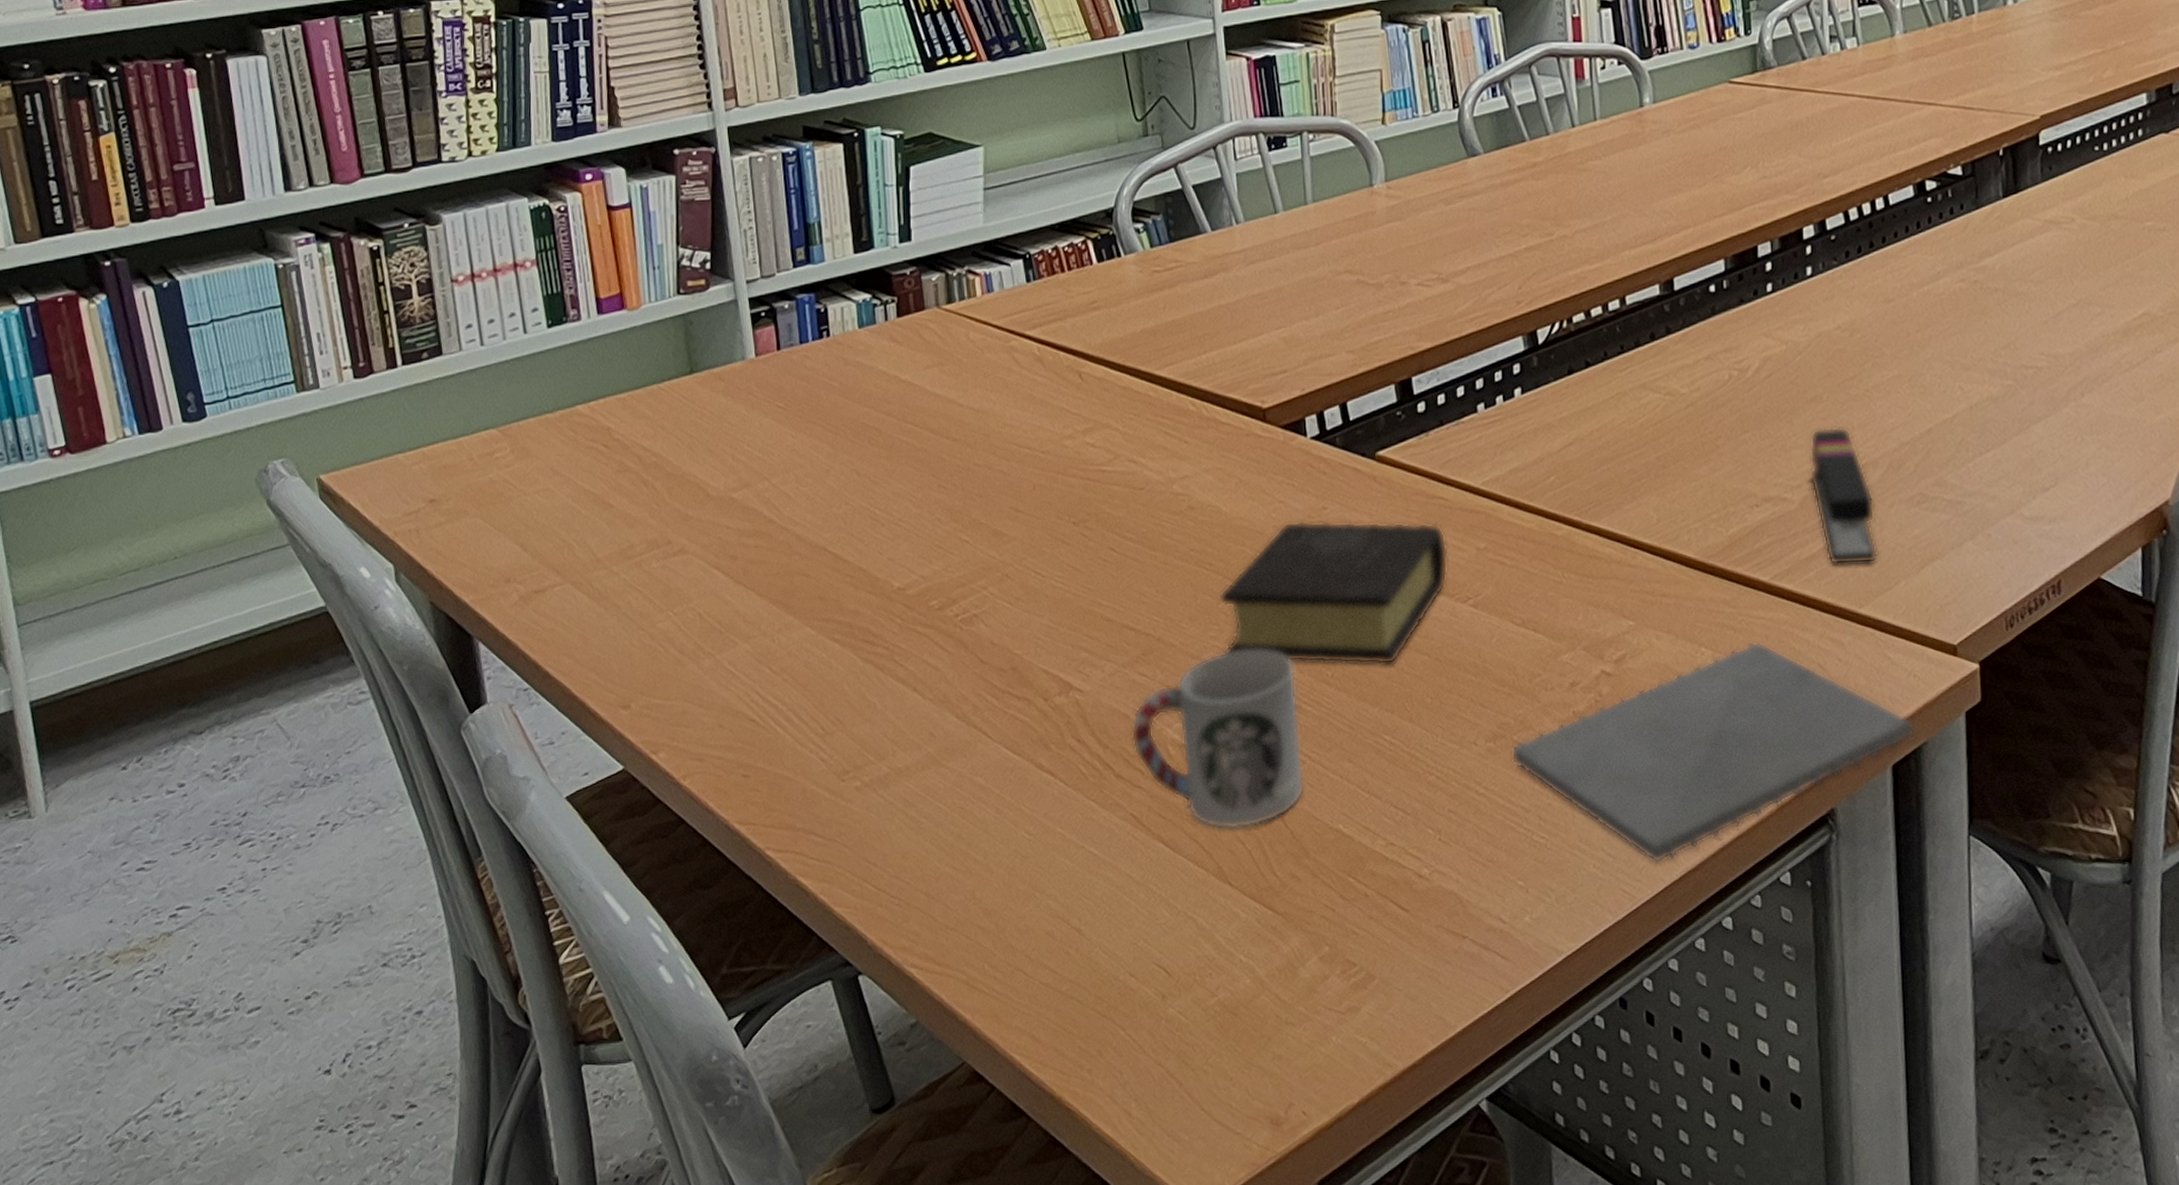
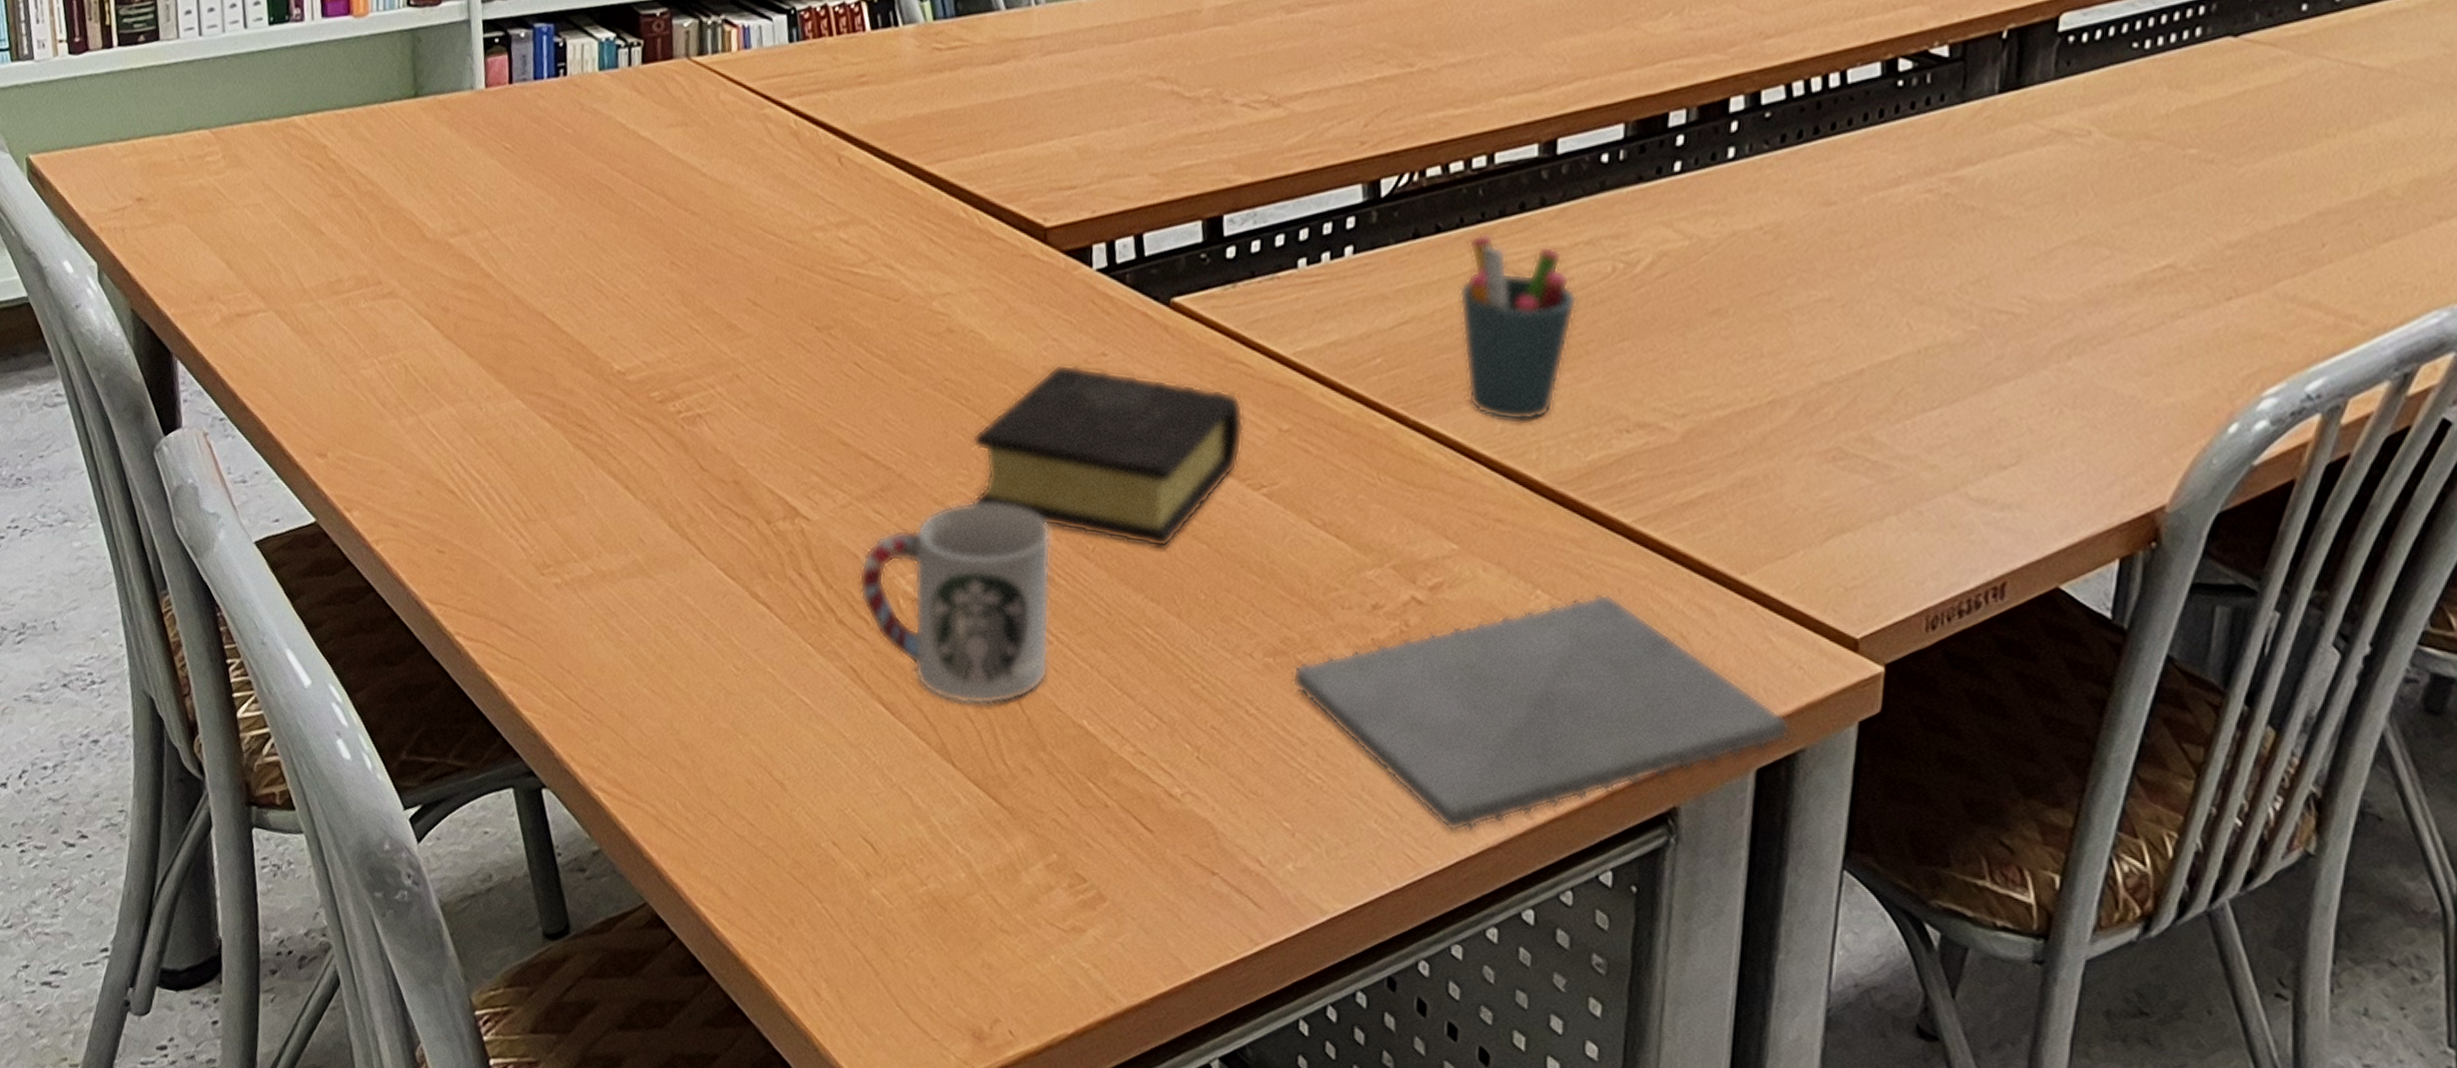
pen holder: none [1610,362,1705,512] -> present [1458,233,1578,422]
stapler: present [1809,426,1879,565] -> none [1698,349,1777,524]

